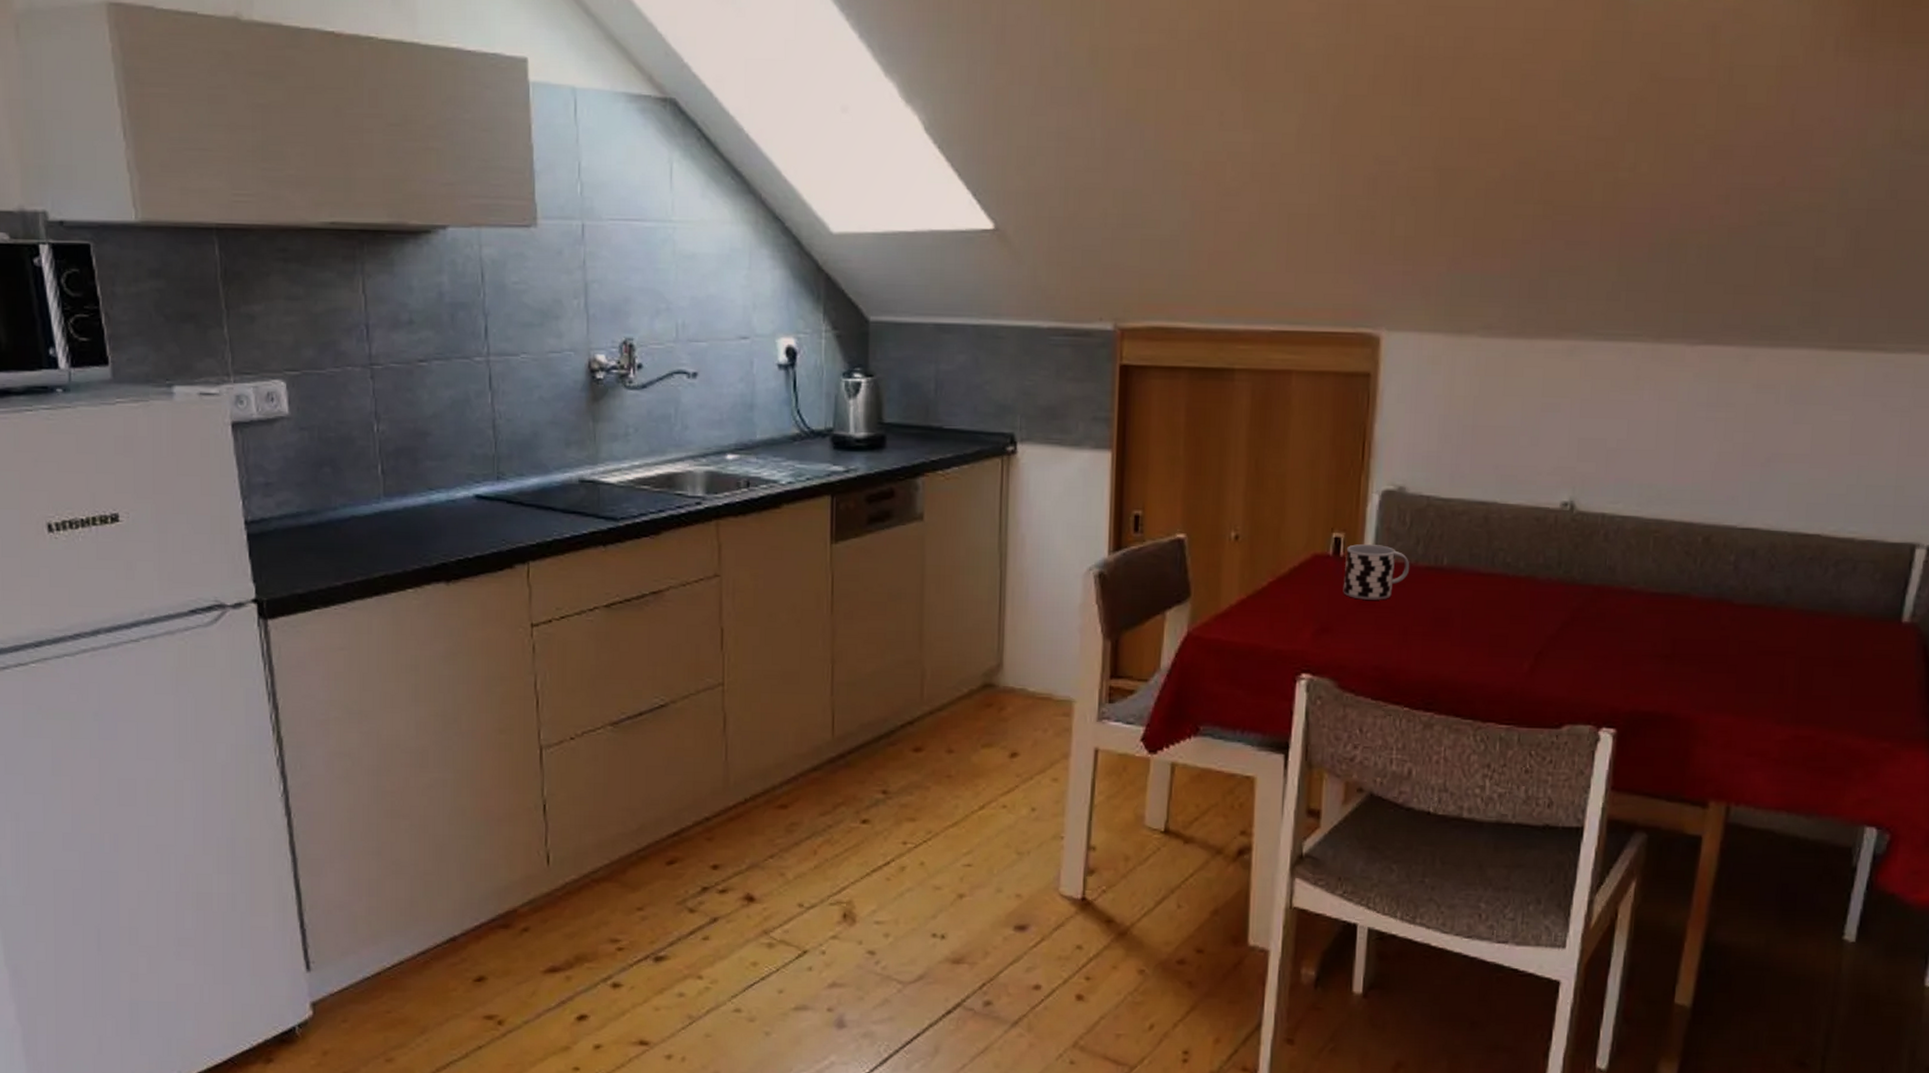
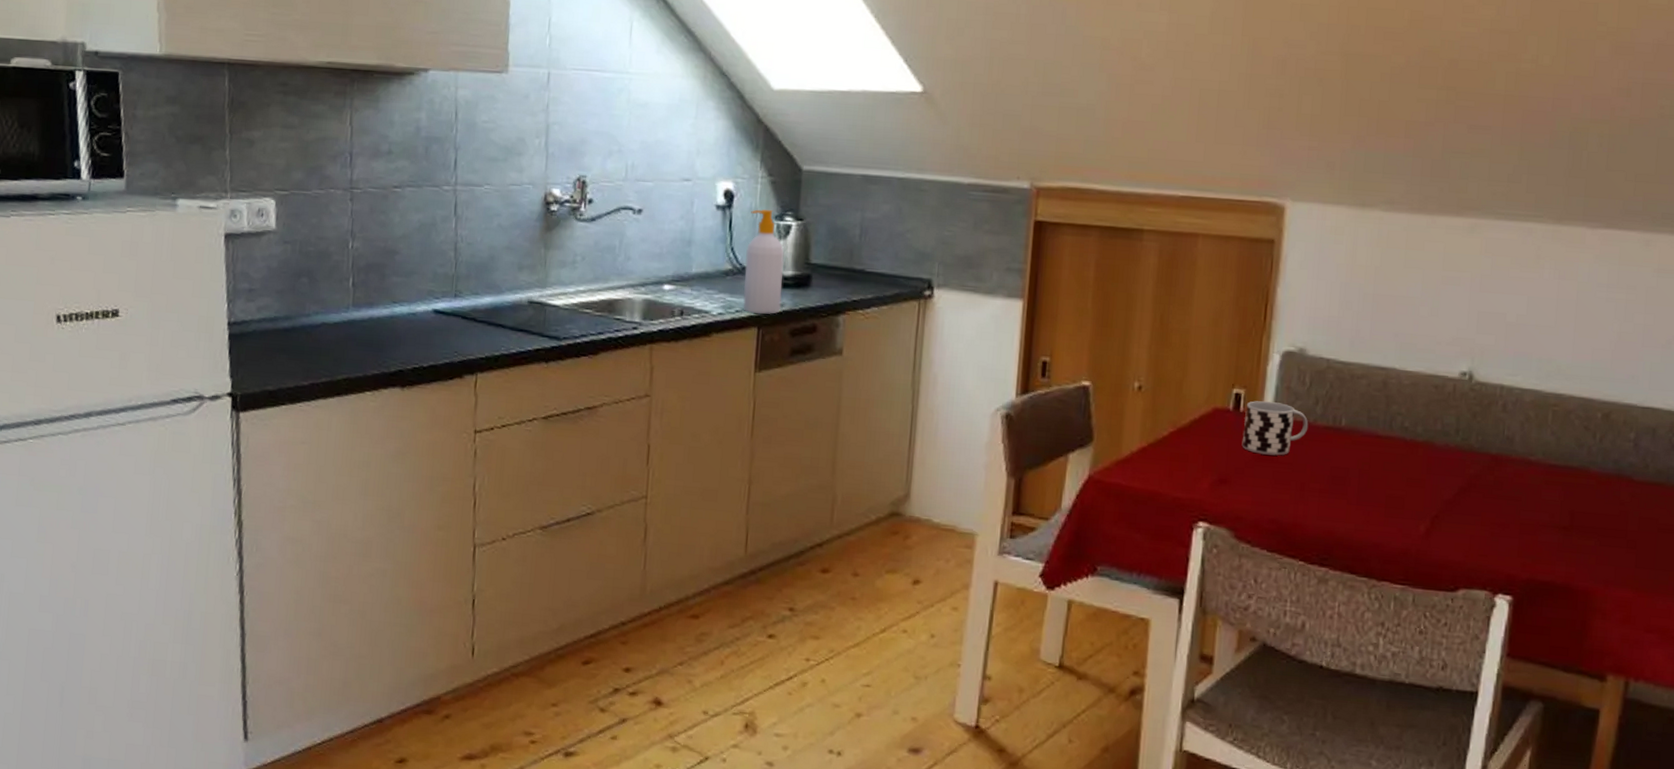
soap bottle: none [813,366,856,481] -> present [743,209,785,315]

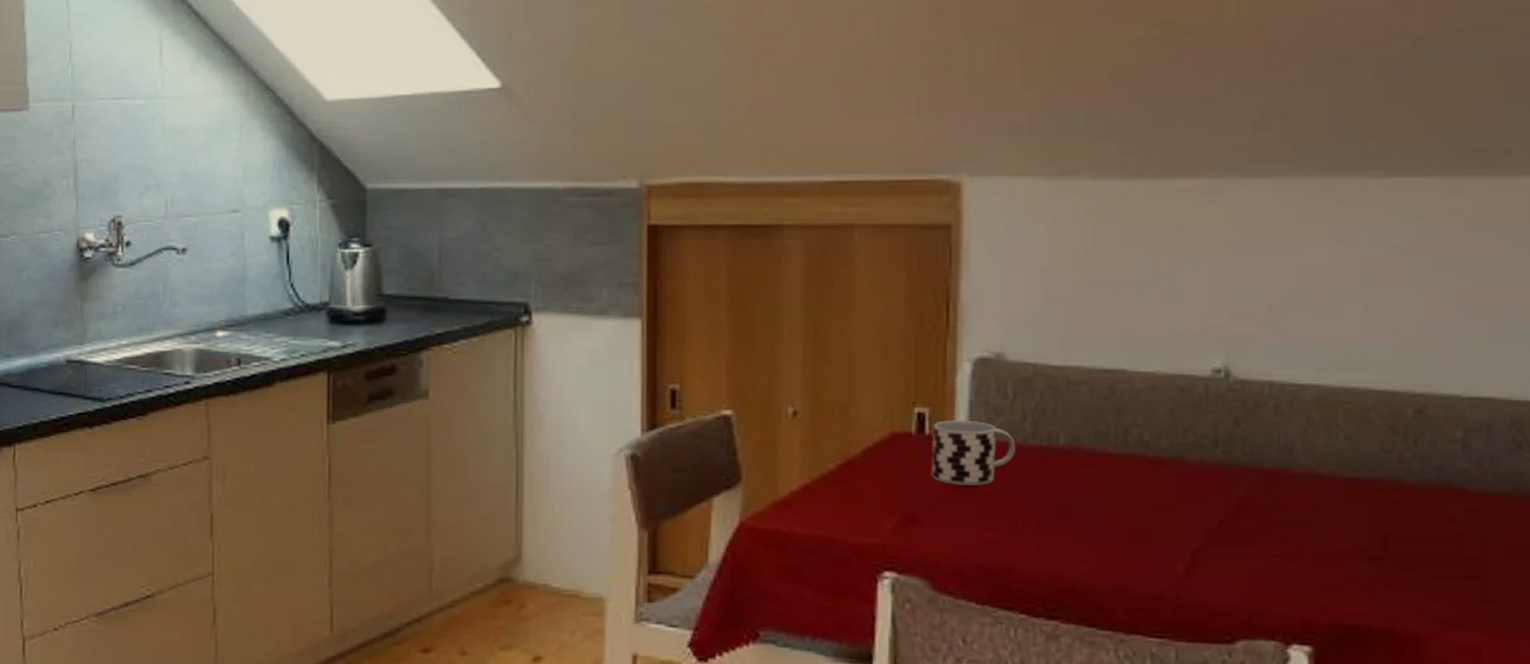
soap bottle: present [743,209,785,315] -> none [308,236,354,357]

